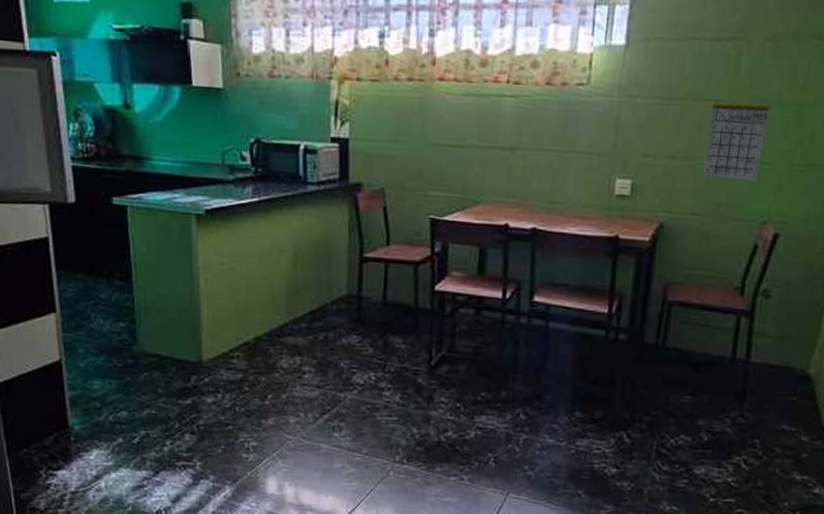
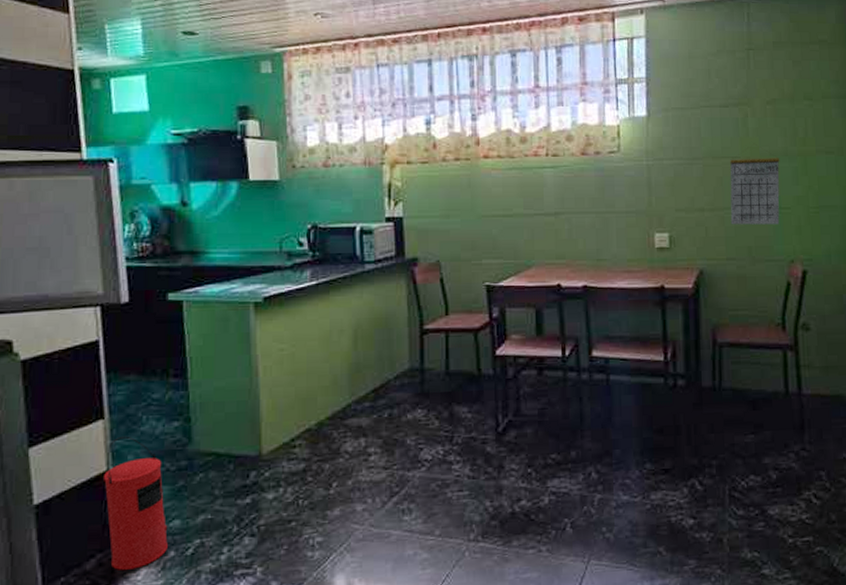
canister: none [58,330,116,450] -> present [104,436,168,570]

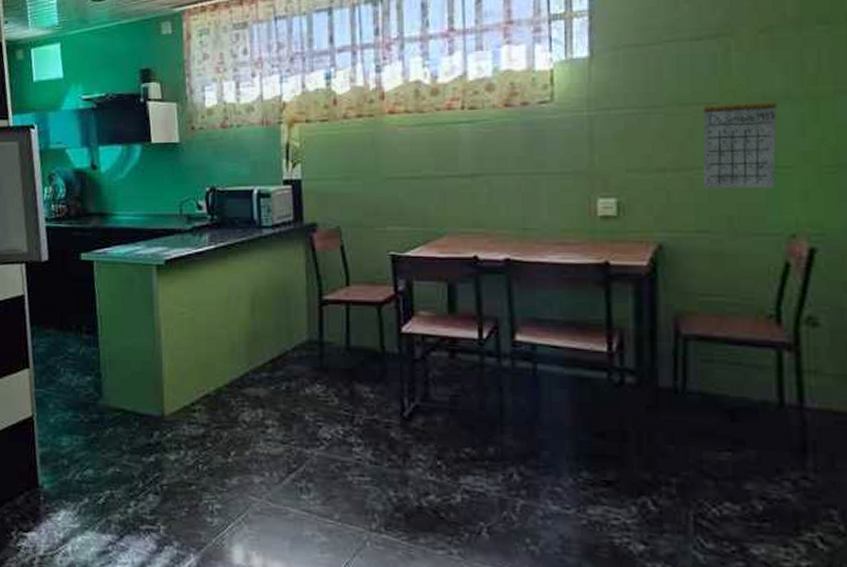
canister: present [104,436,168,570] -> none [30,385,83,510]

